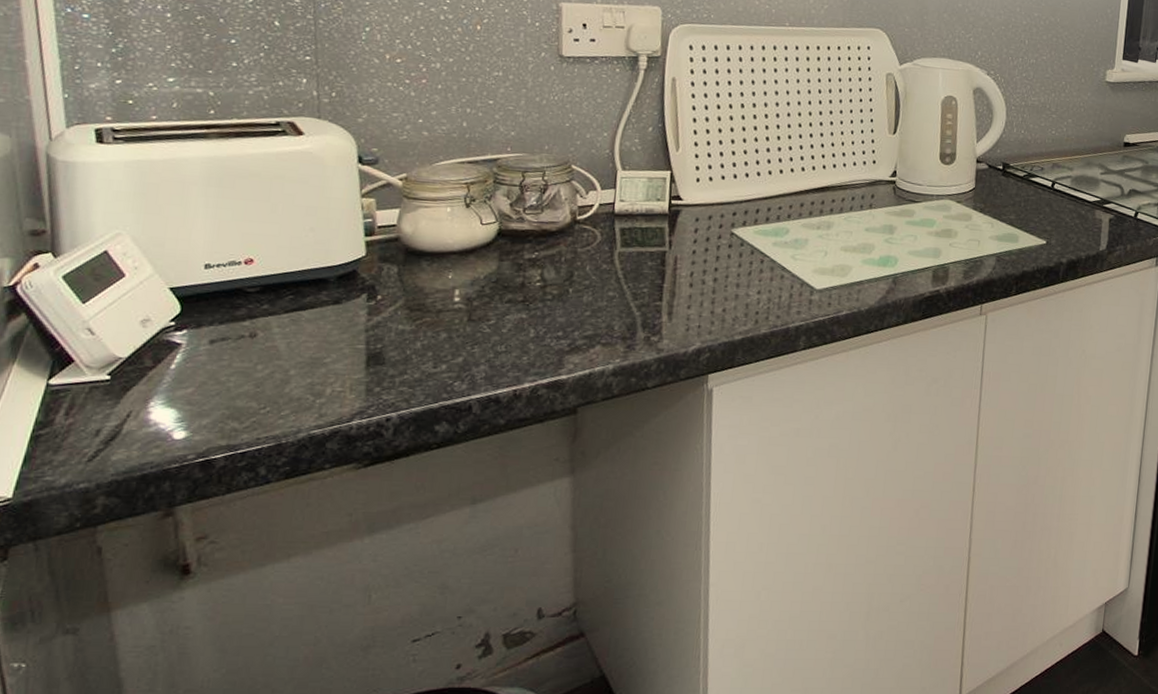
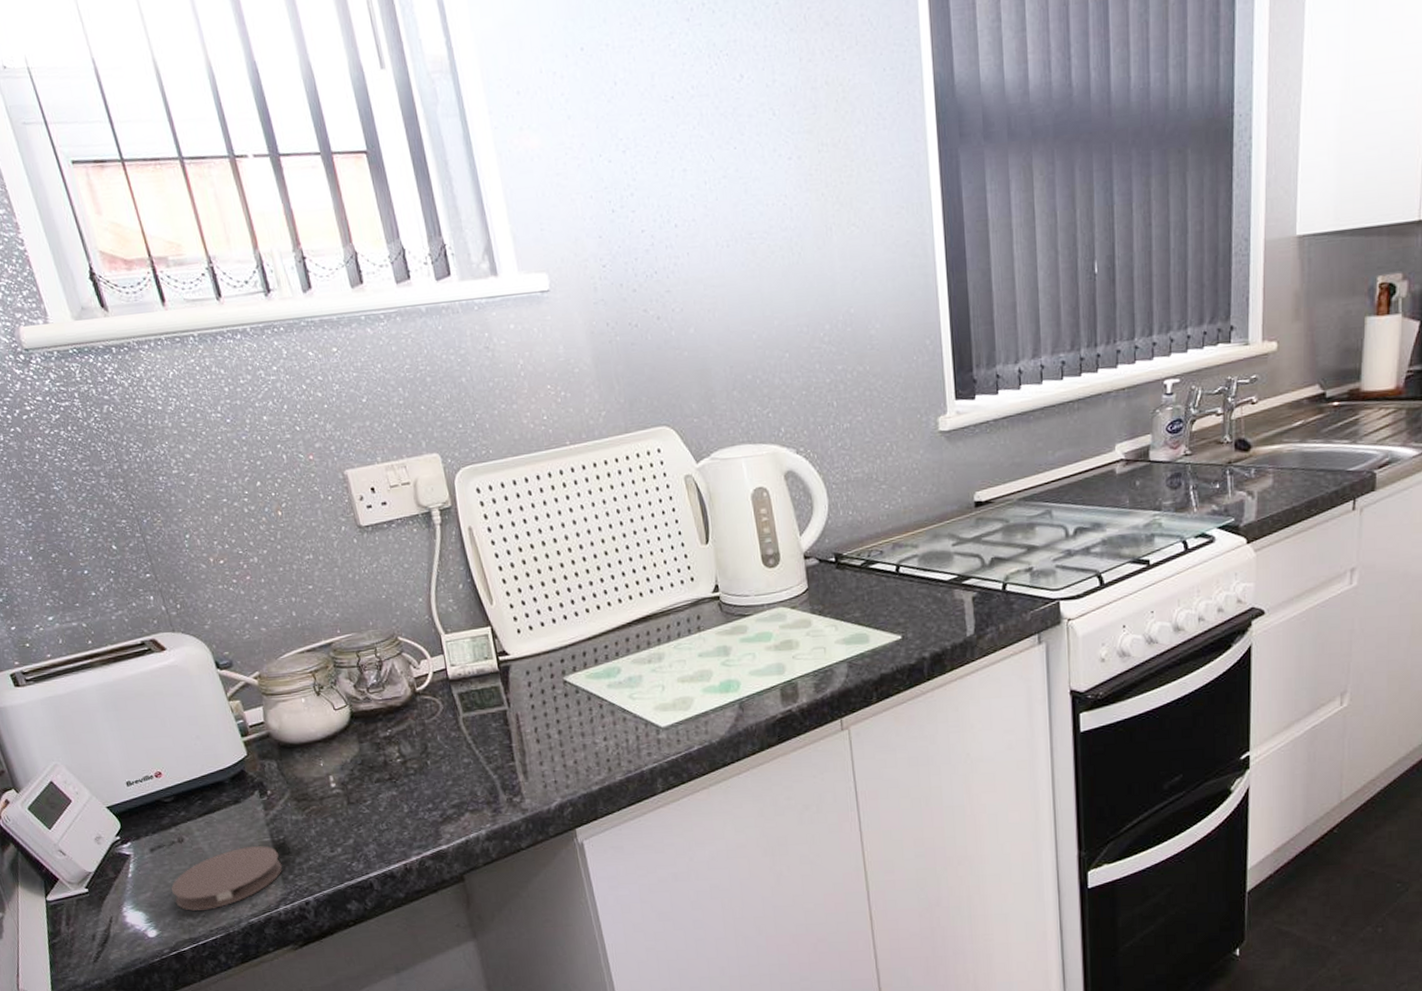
coaster: none [221,351,371,415] -> present [171,845,283,911]

